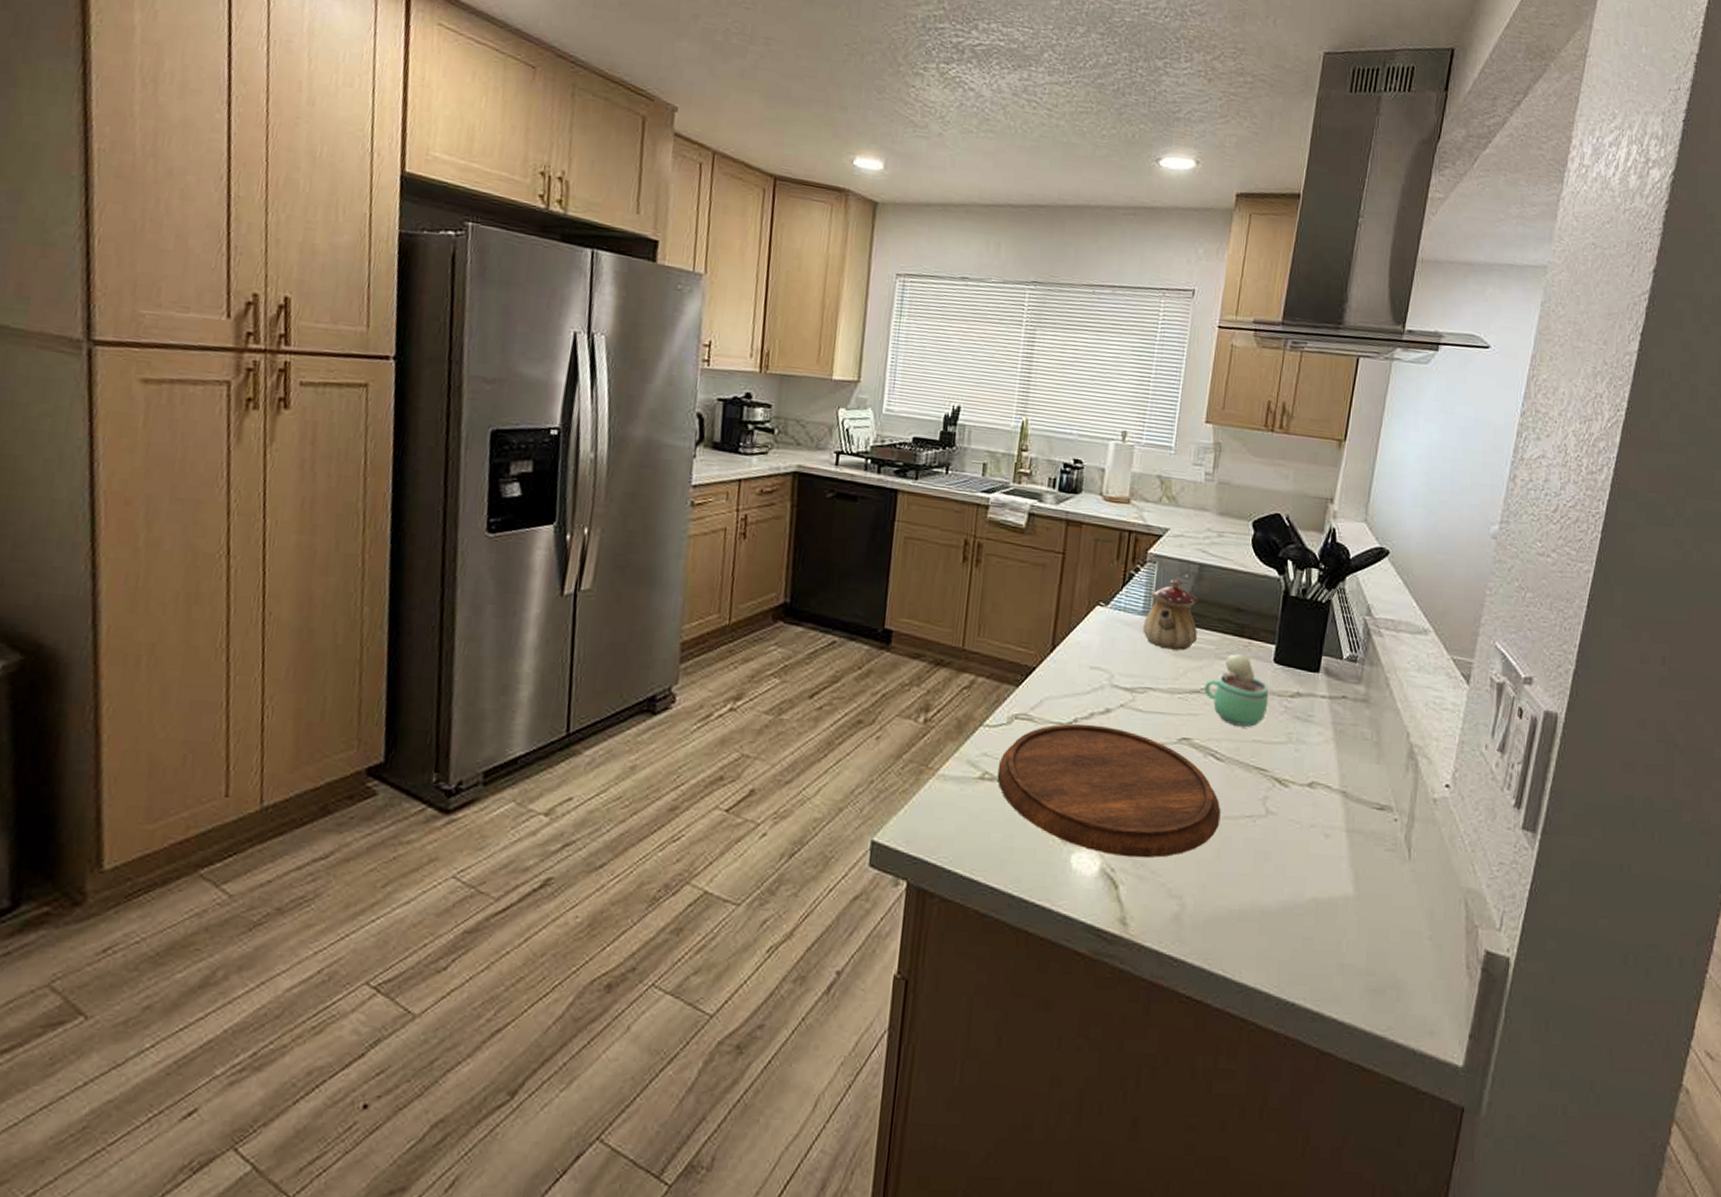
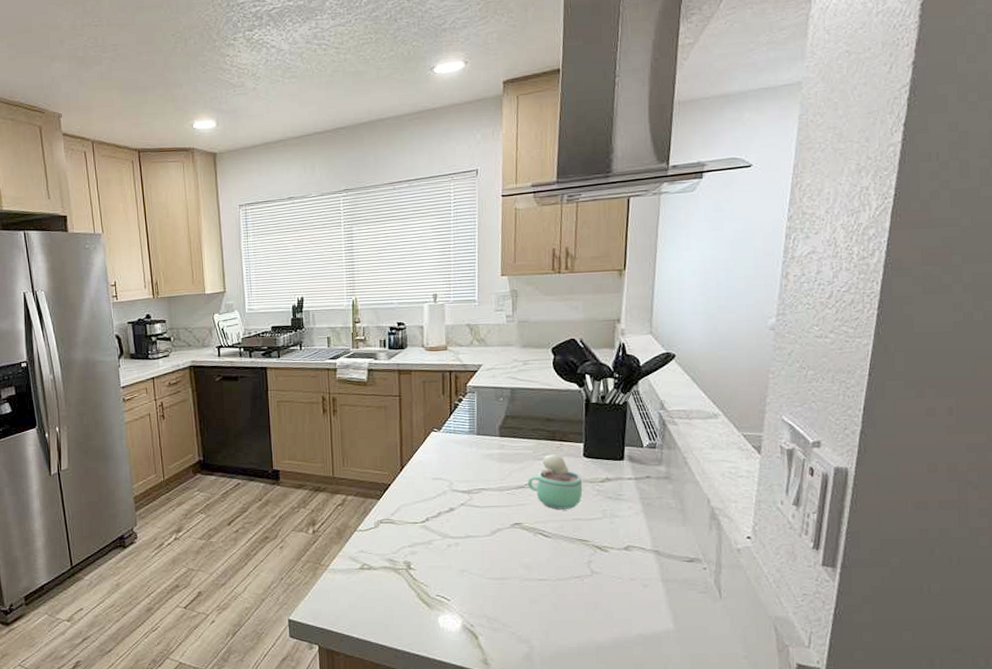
cutting board: present [997,723,1221,858] -> none [373,521,554,615]
teapot: present [1143,578,1199,651] -> none [471,402,516,458]

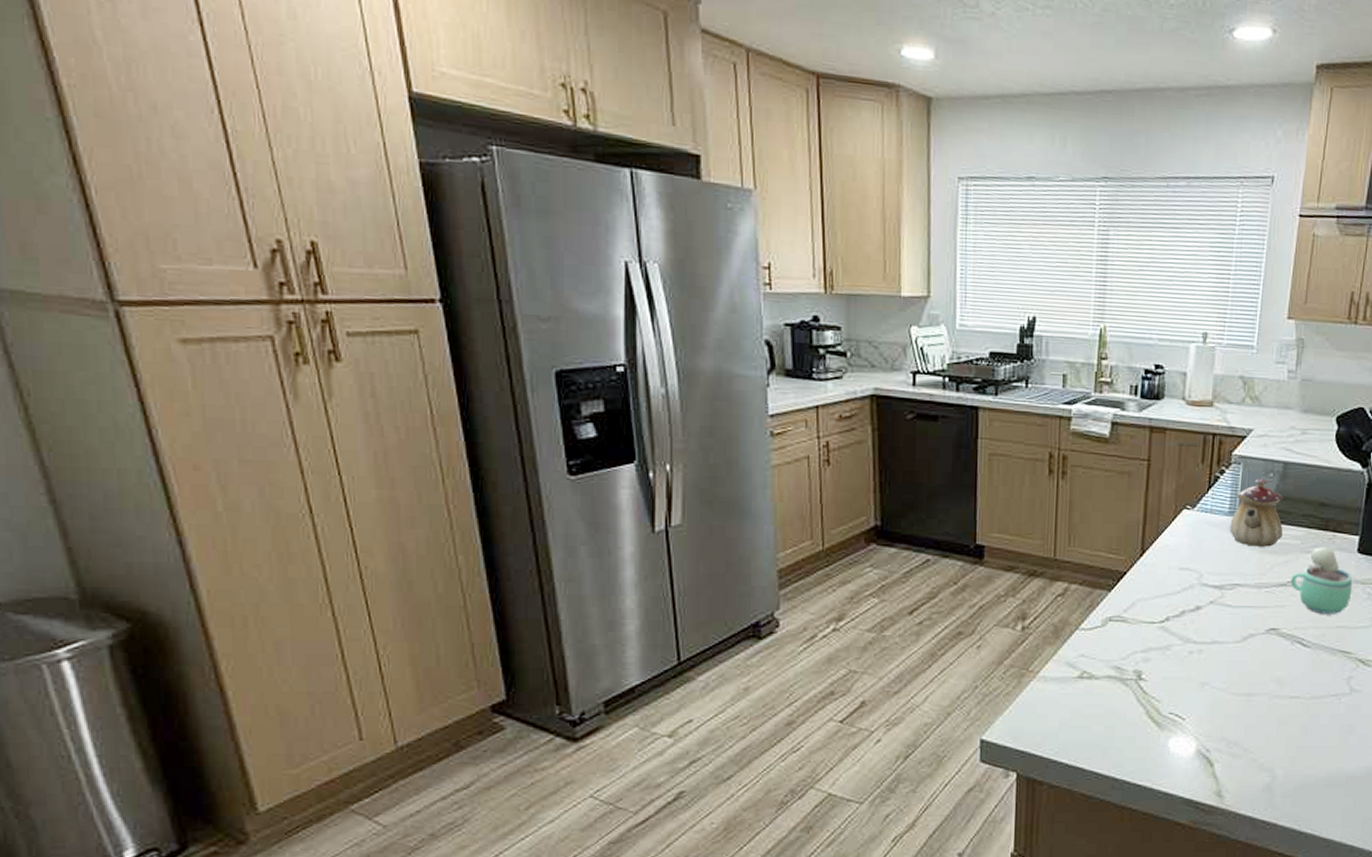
teapot: none [471,402,516,458] -> present [1229,478,1284,547]

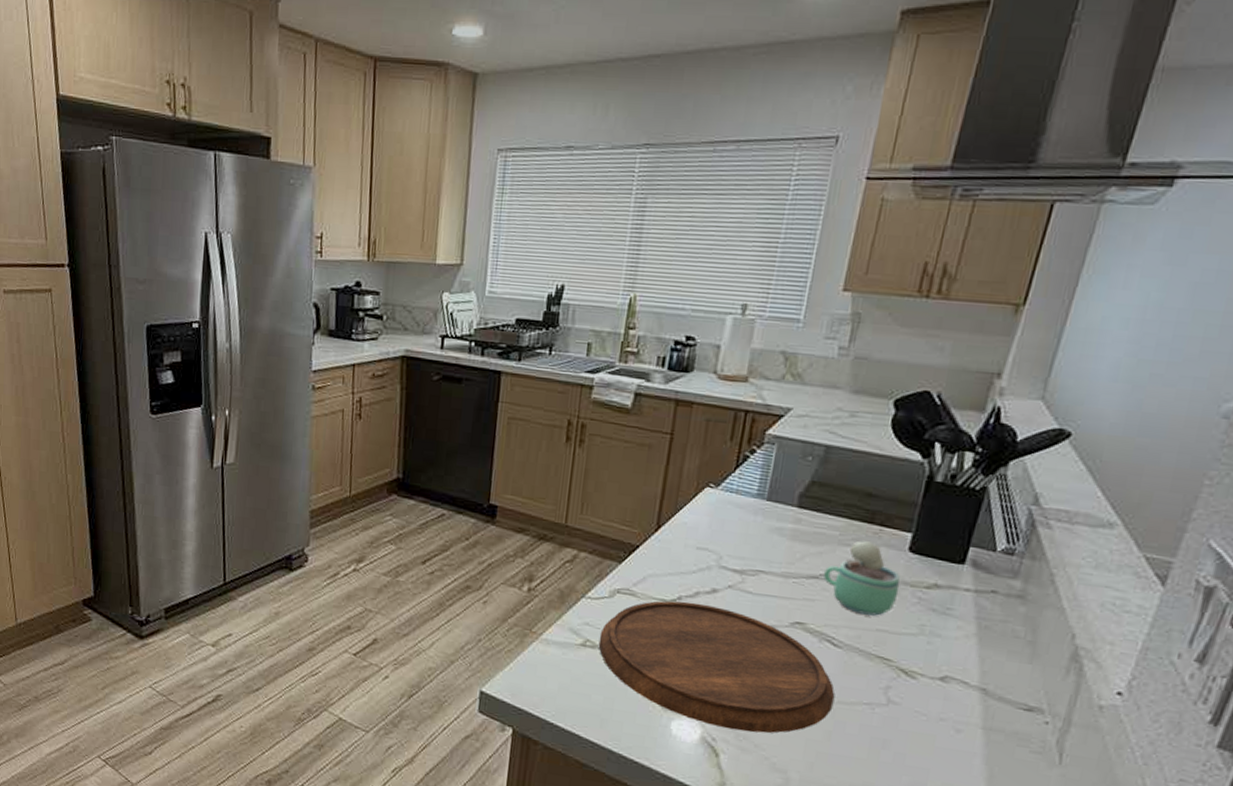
cutting board: none [1095,621,1308,738] -> present [598,600,835,733]
teapot: present [1229,478,1284,547] -> none [756,461,823,535]

